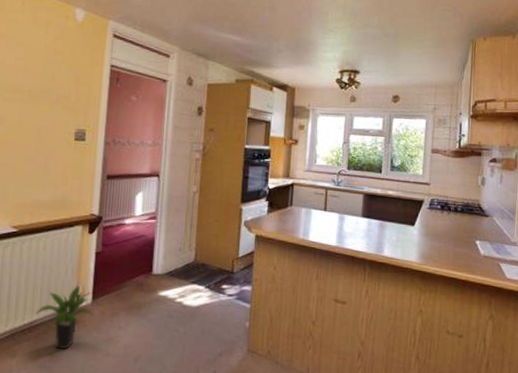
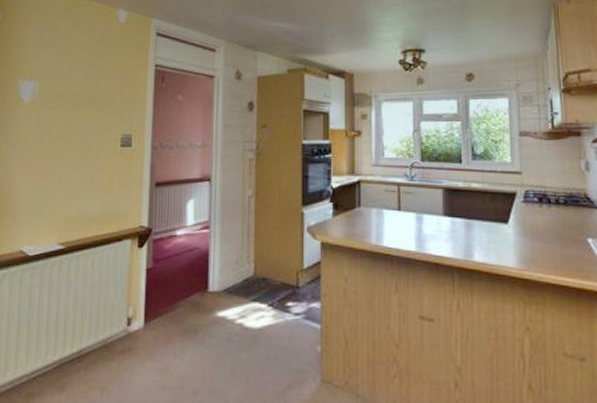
potted plant: present [35,285,93,349] -> none [84,307,146,381]

